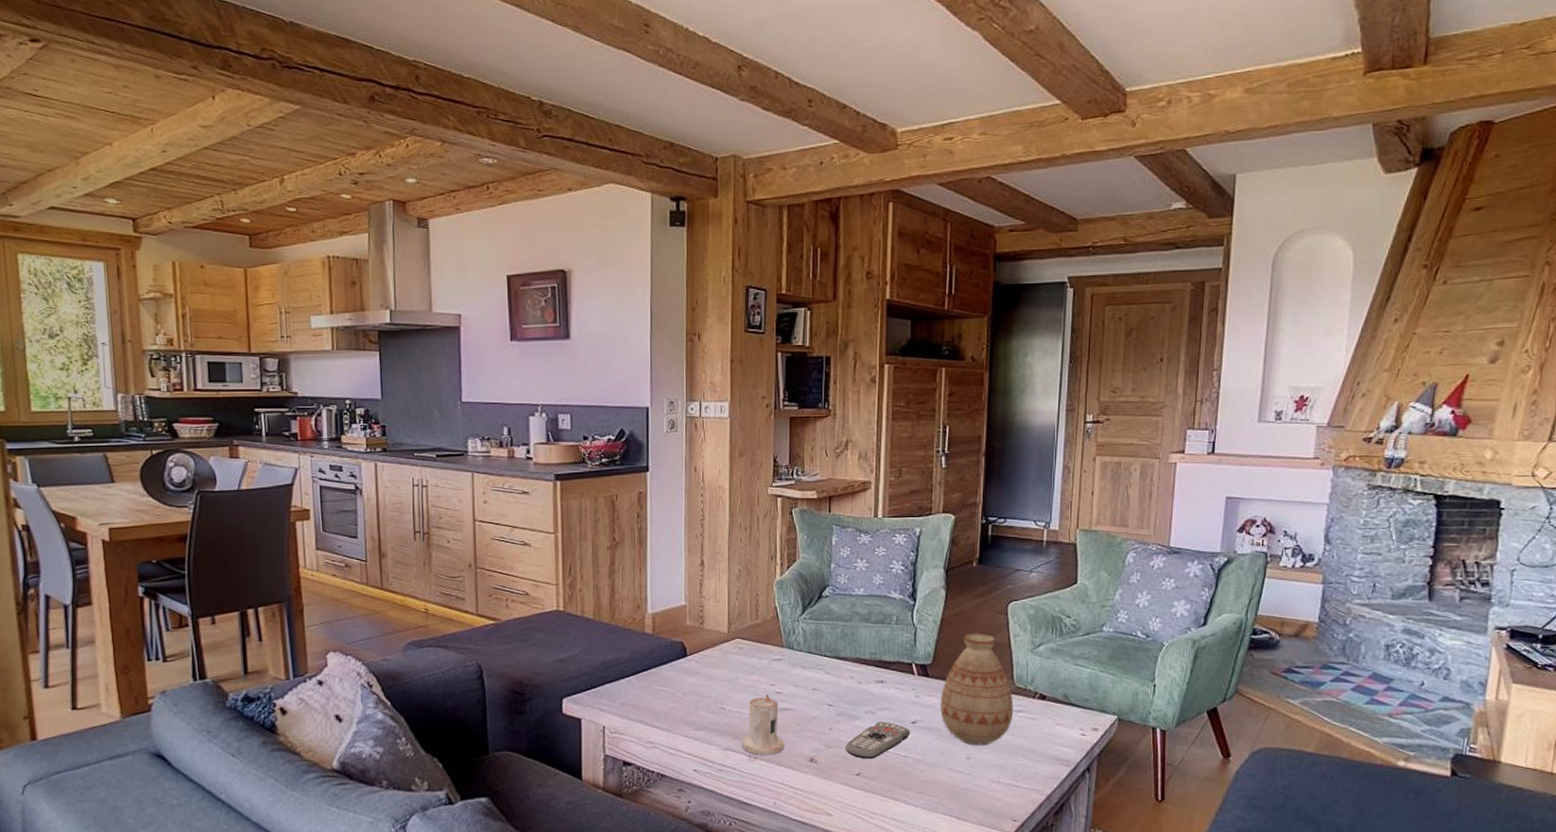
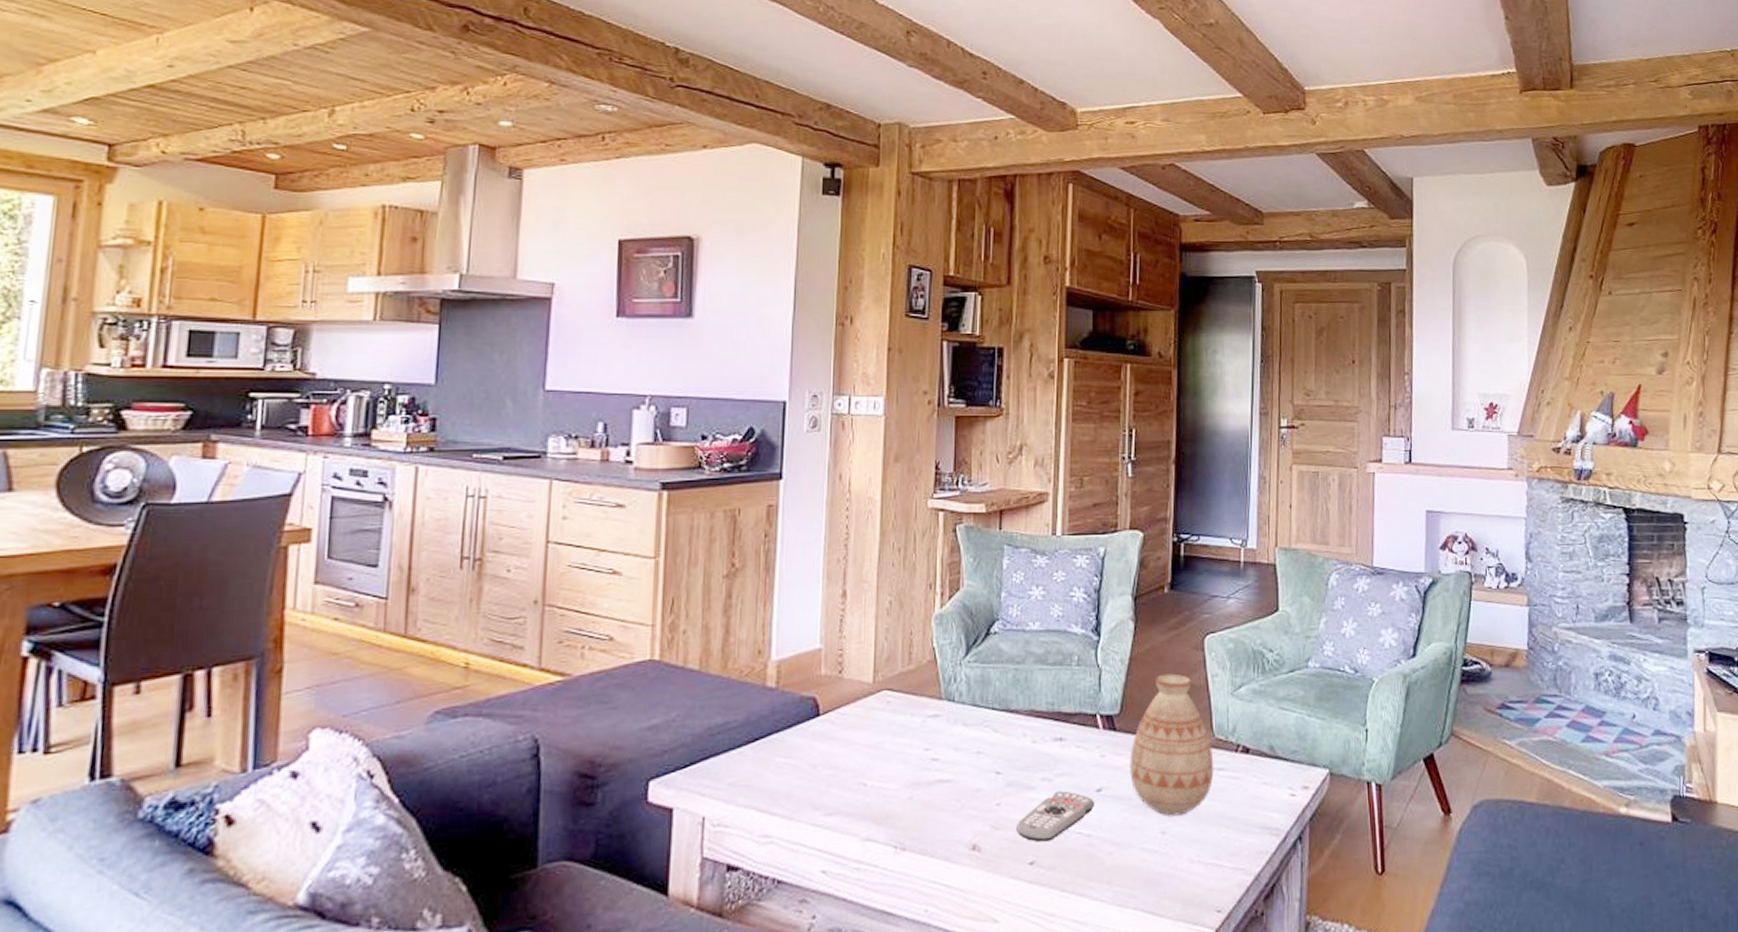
candle: present [742,694,784,755] -> none [886,762,940,845]

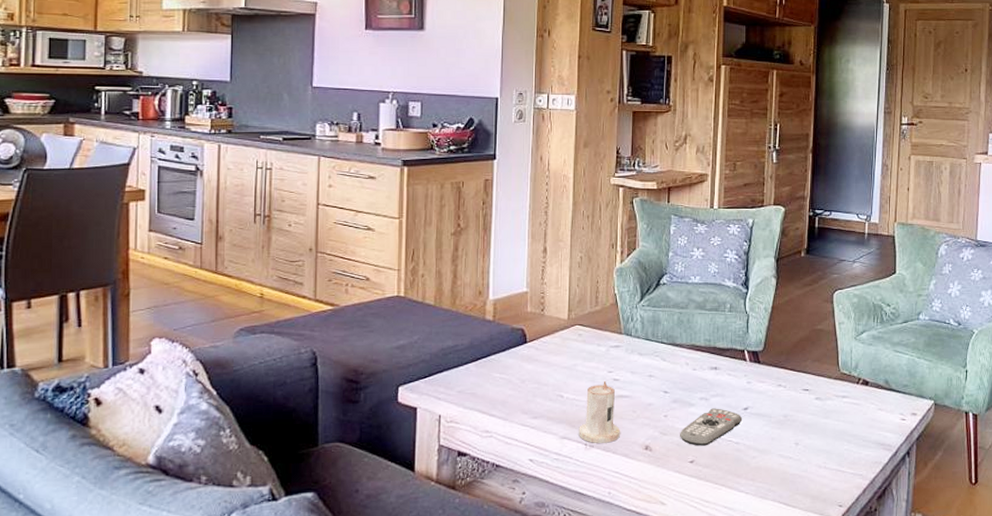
candle: none [886,762,940,845] -> present [579,381,620,443]
vase: present [1130,673,1214,816] -> none [771,320,839,431]

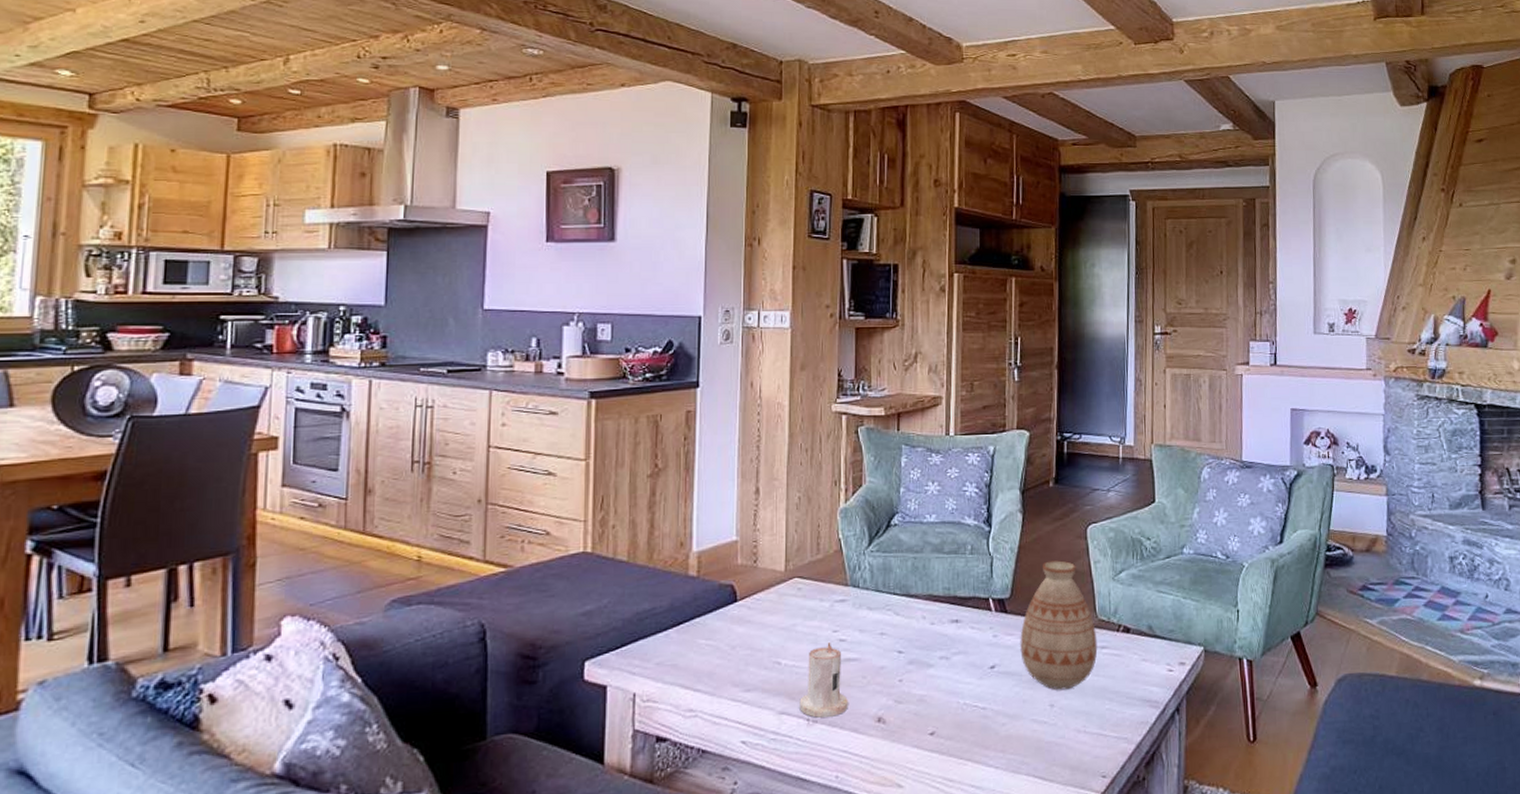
remote control: present [680,408,743,446] -> none [918,668,989,715]
vase: none [771,320,839,431] -> present [1020,560,1098,690]

